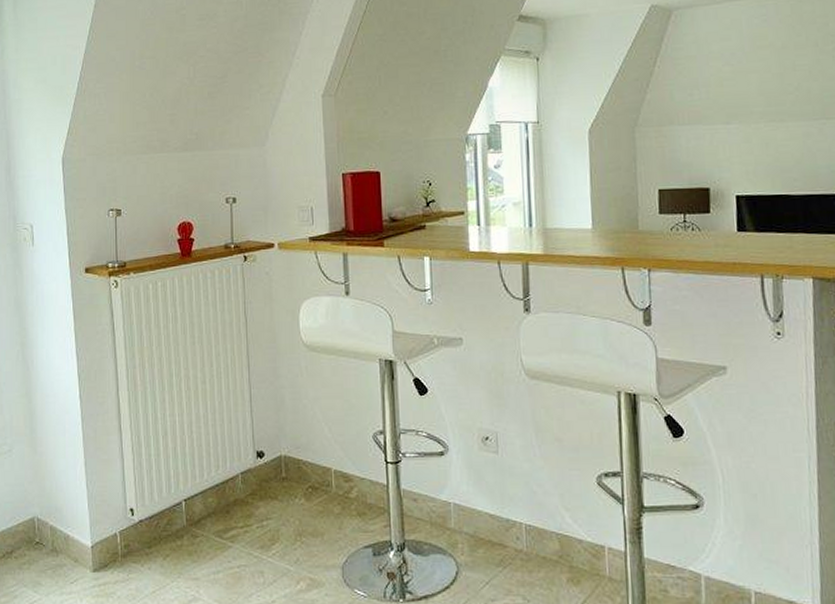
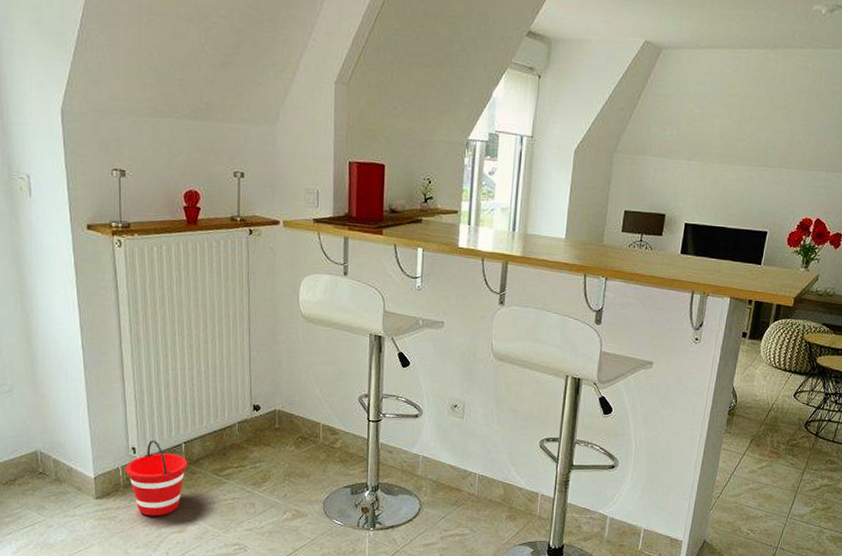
bucket: none [123,498,189,591] -> present [125,440,188,516]

